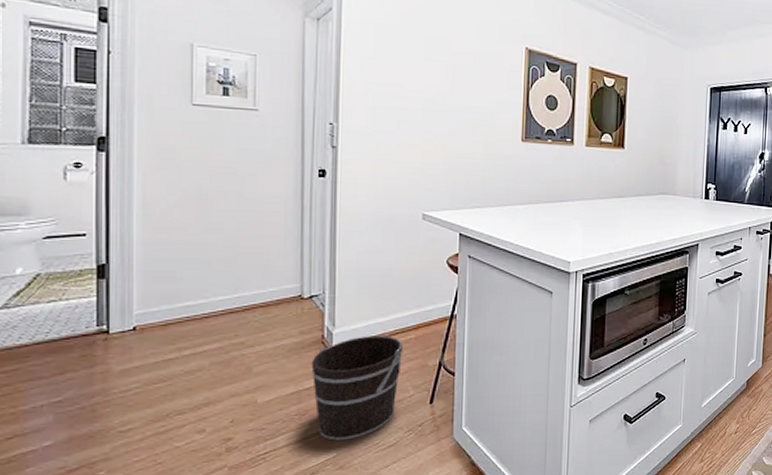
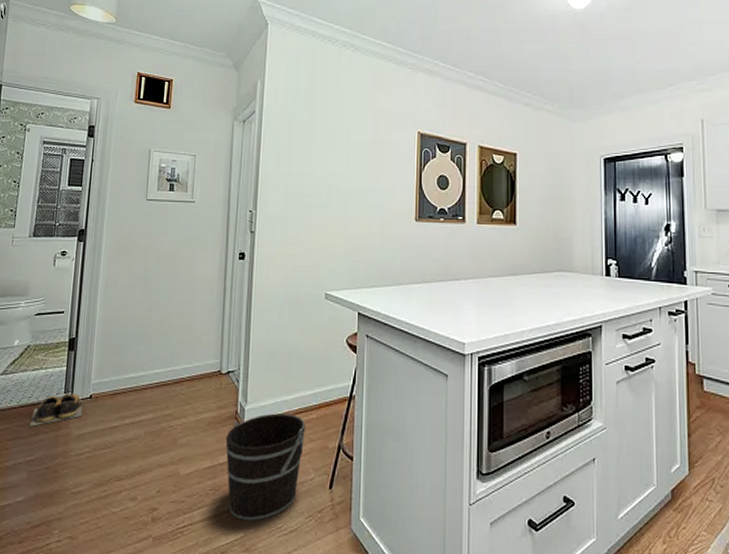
shoes: none [51,326,124,365] -> present [30,394,83,427]

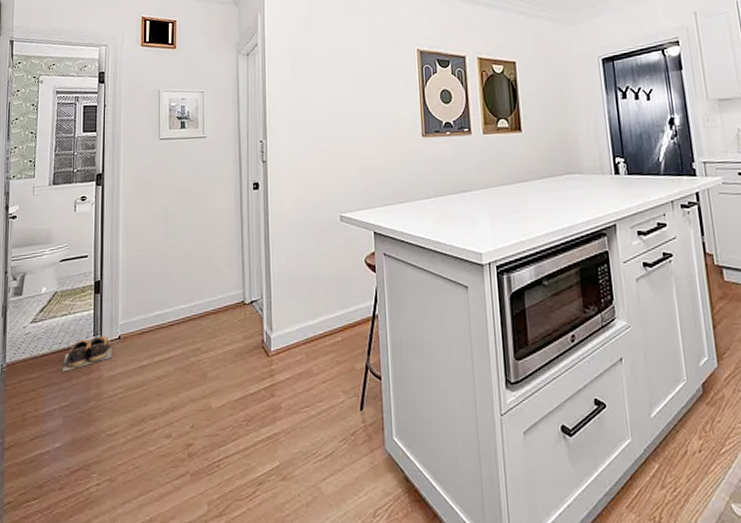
bucket: present [225,412,306,521] -> none [254,337,333,449]

